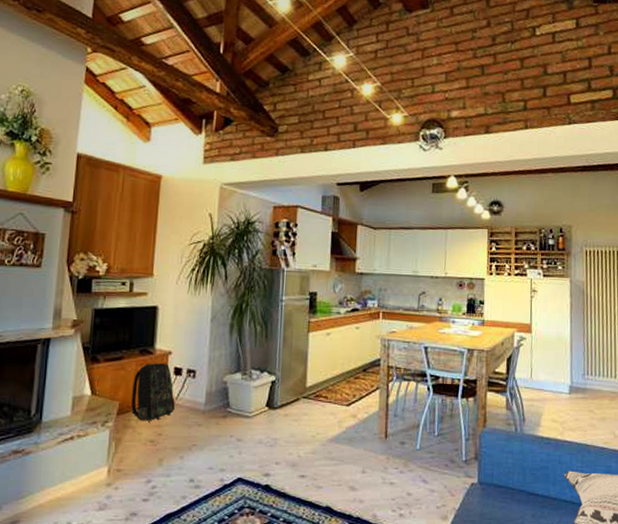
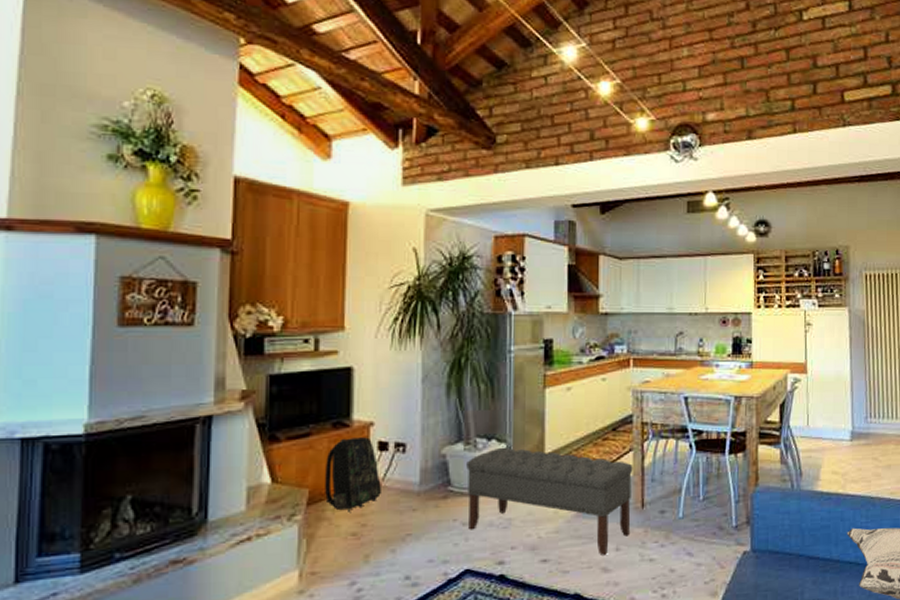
bench: none [242,379,379,476] -> present [467,447,633,555]

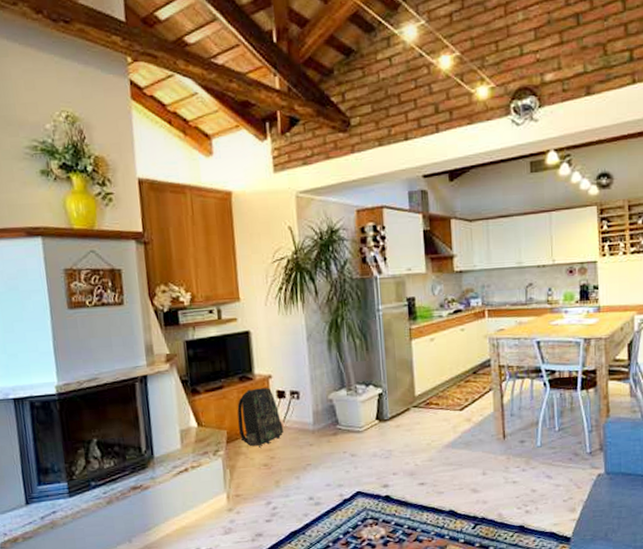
bench: present [467,447,633,555] -> none [350,391,495,479]

